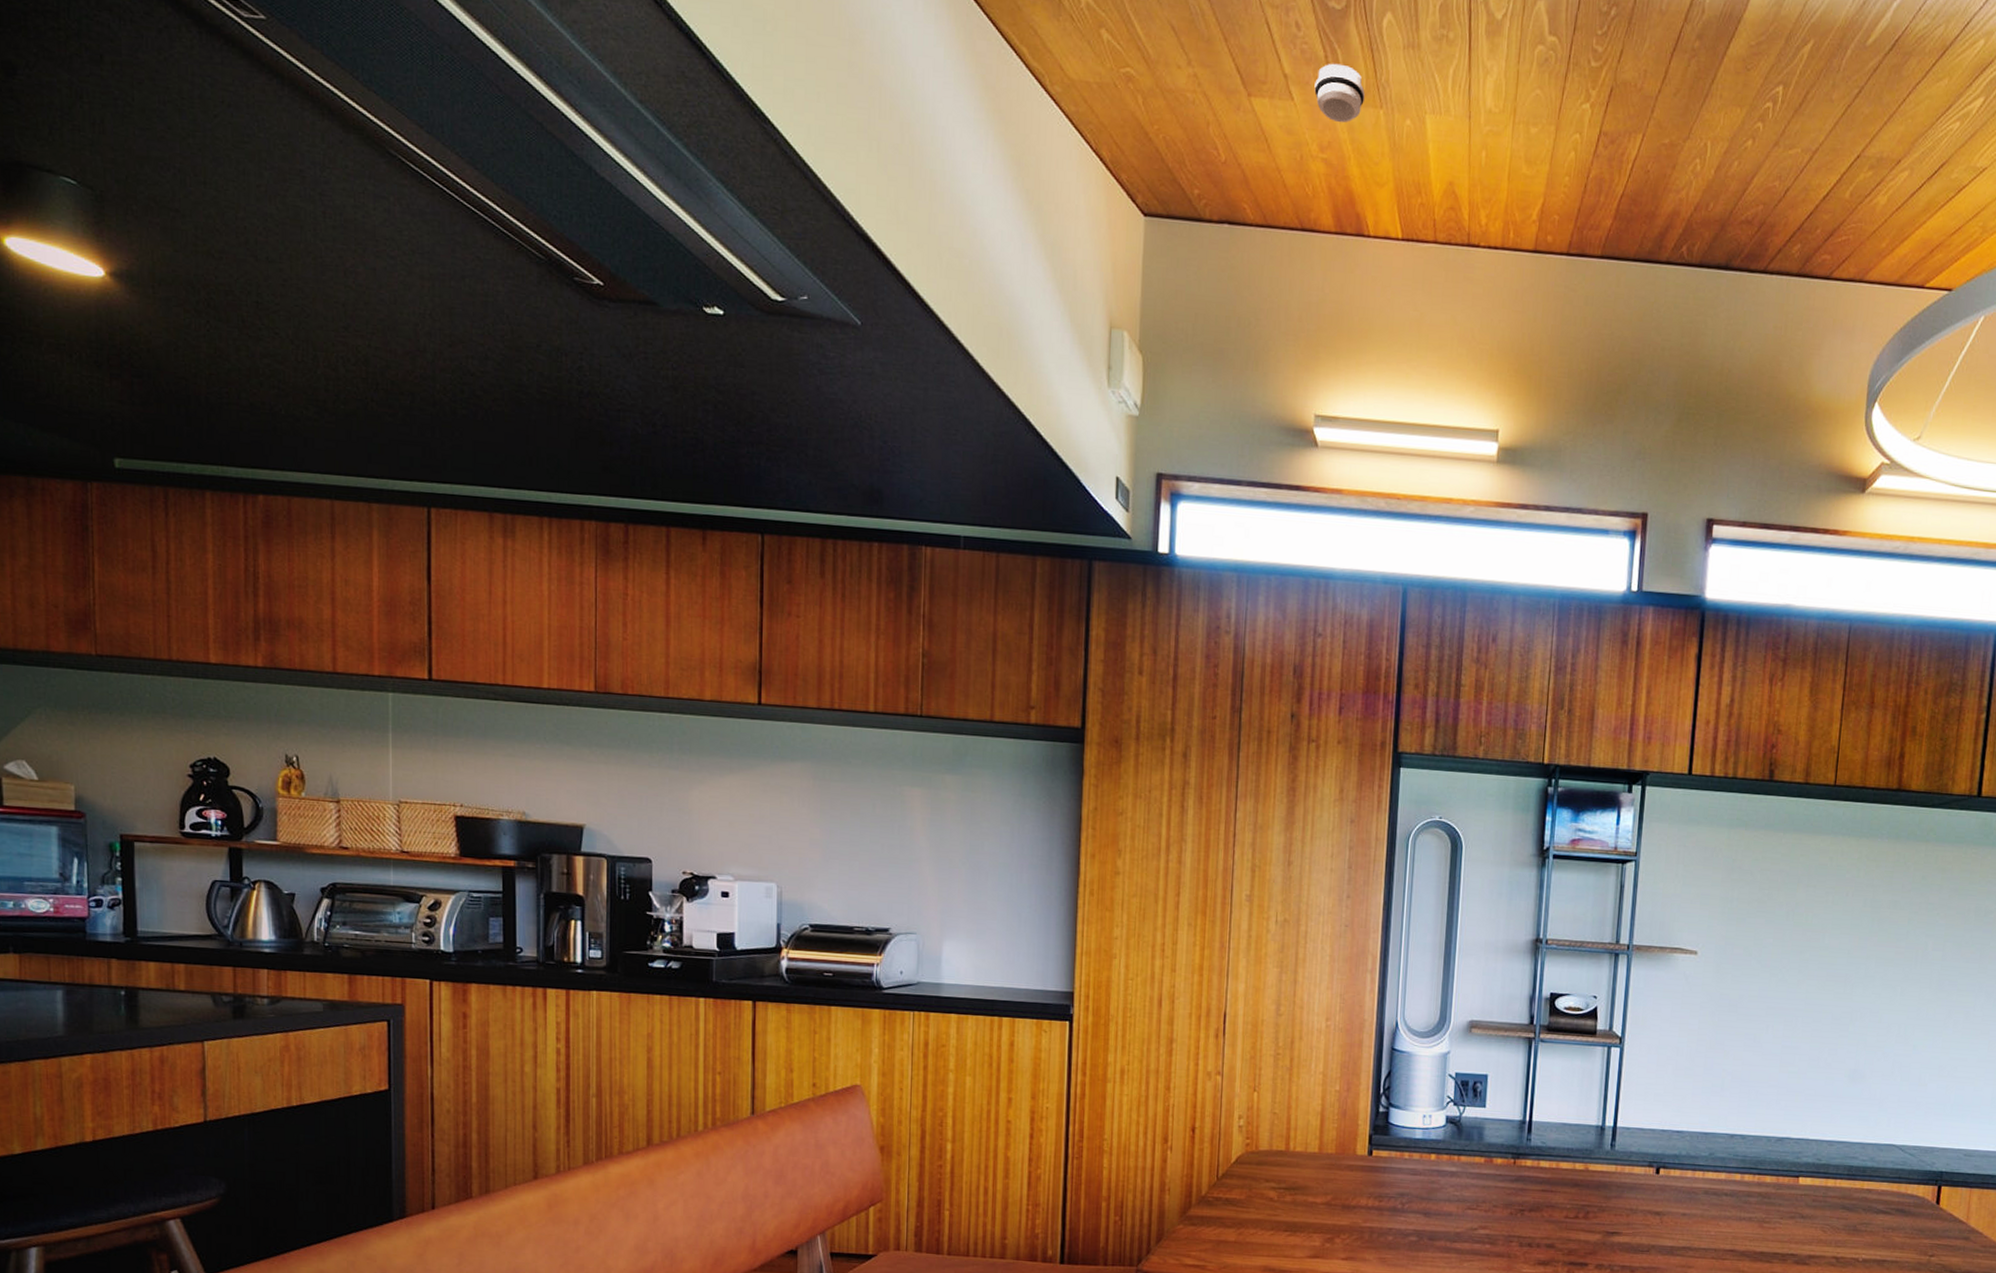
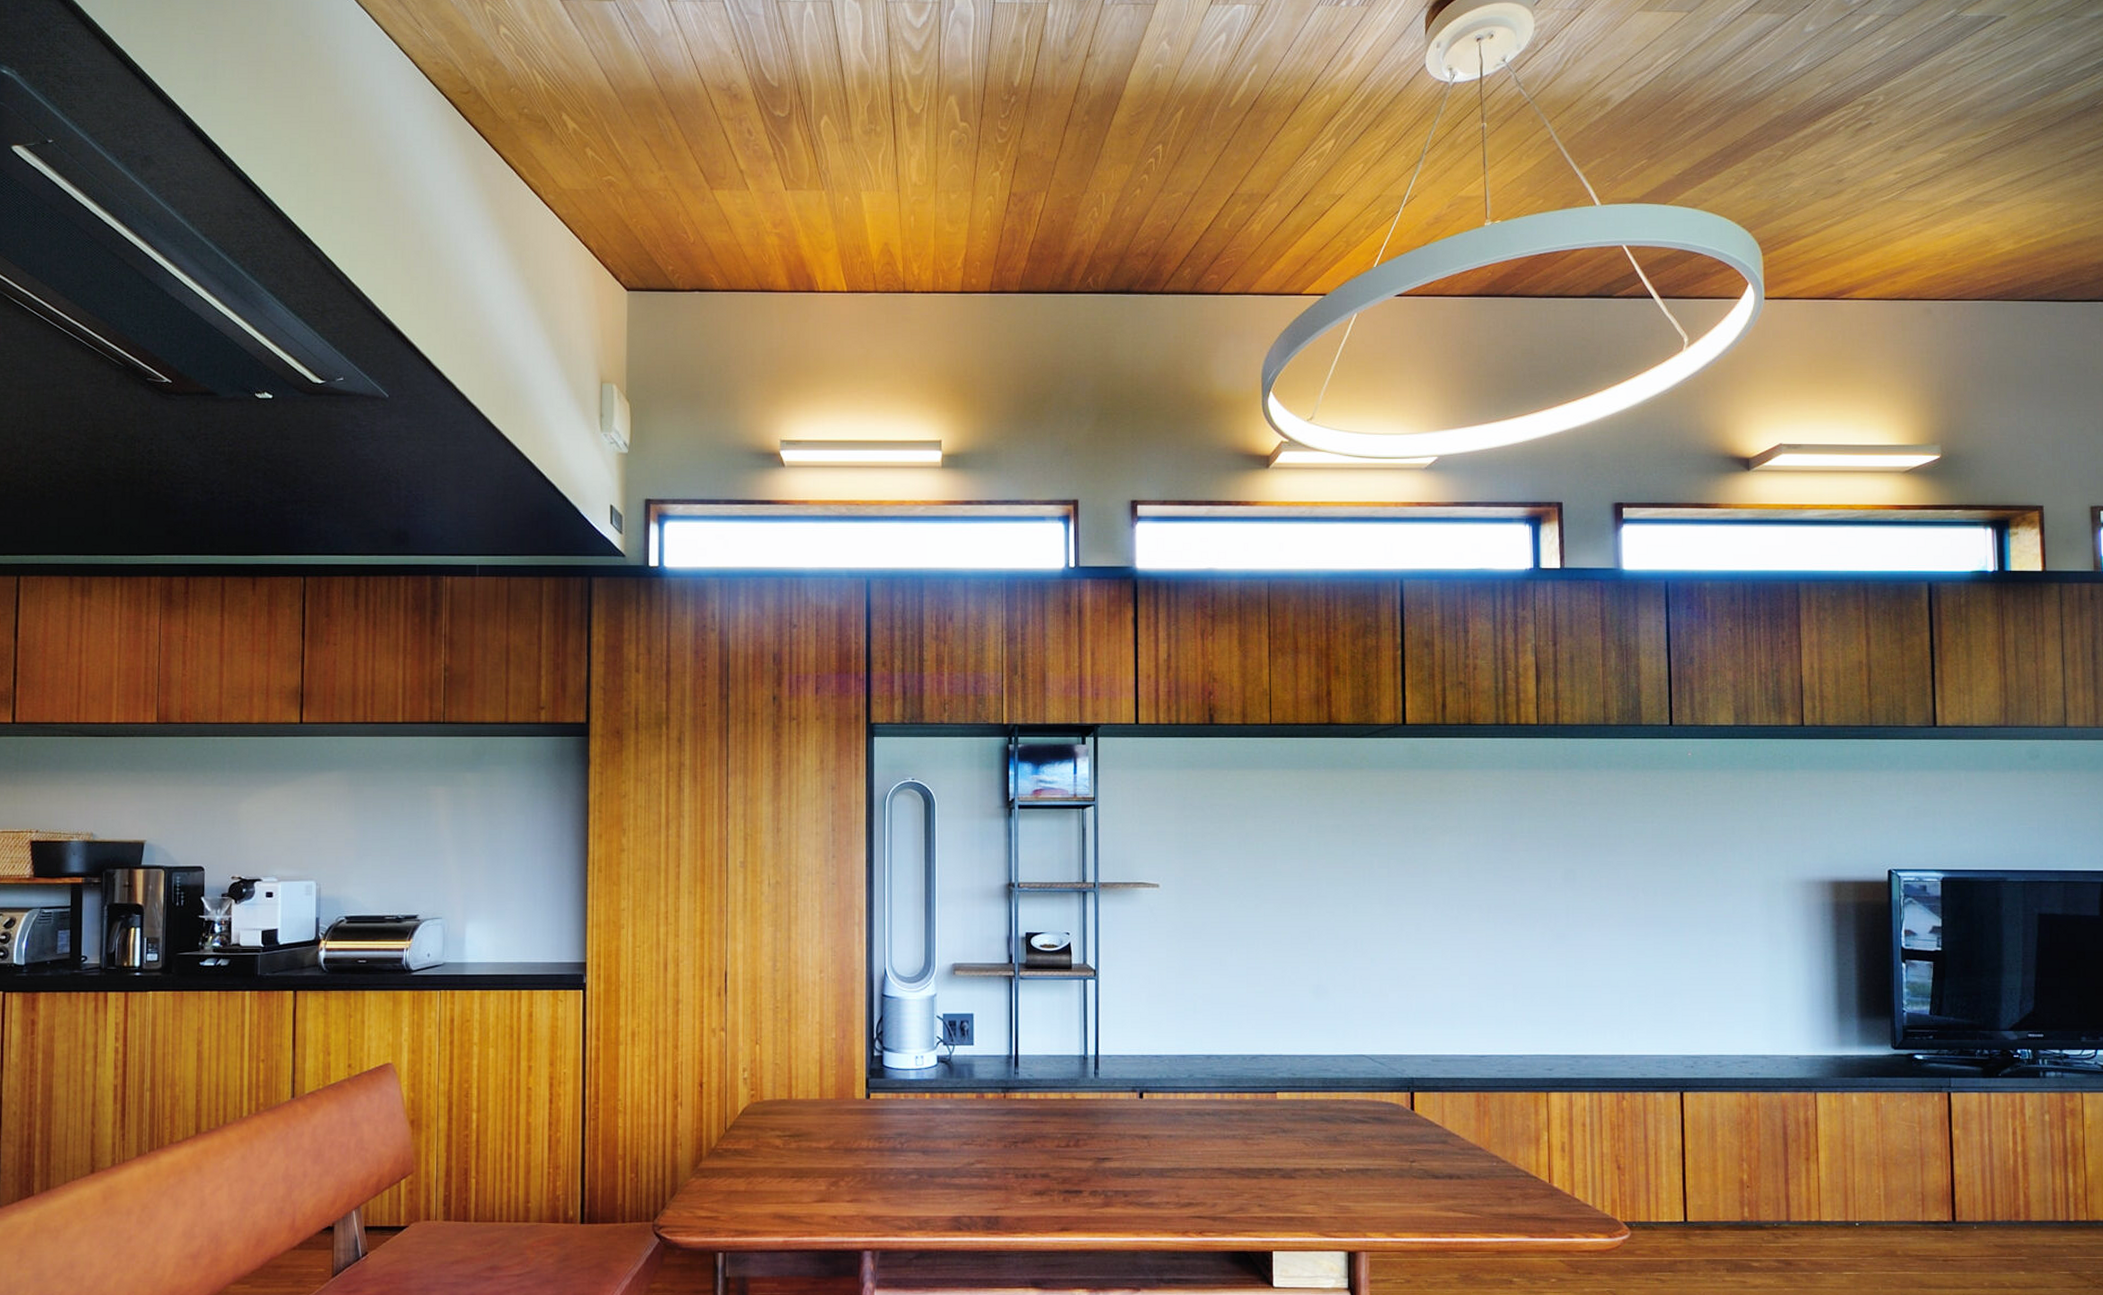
smoke detector: present [1314,63,1365,123] -> none [766,158,809,204]

